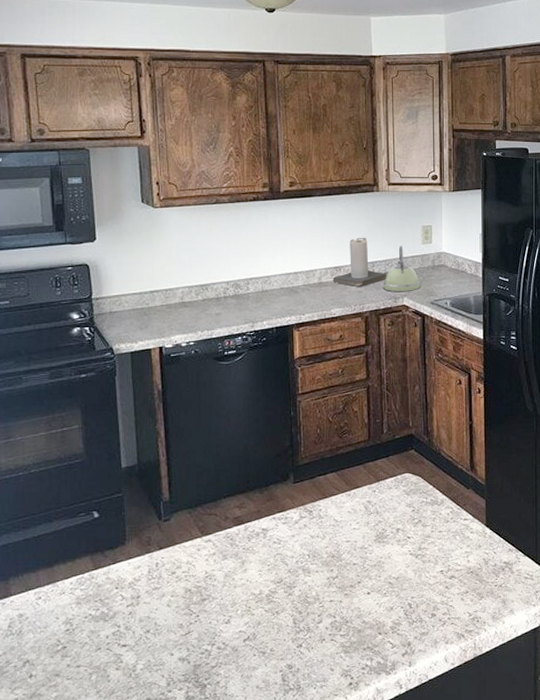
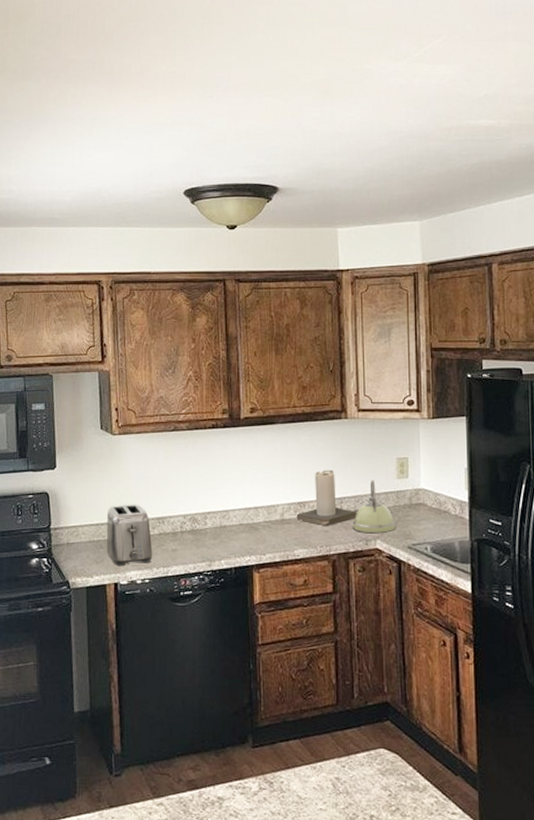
toaster: none [150,273,197,332] -> present [106,504,153,567]

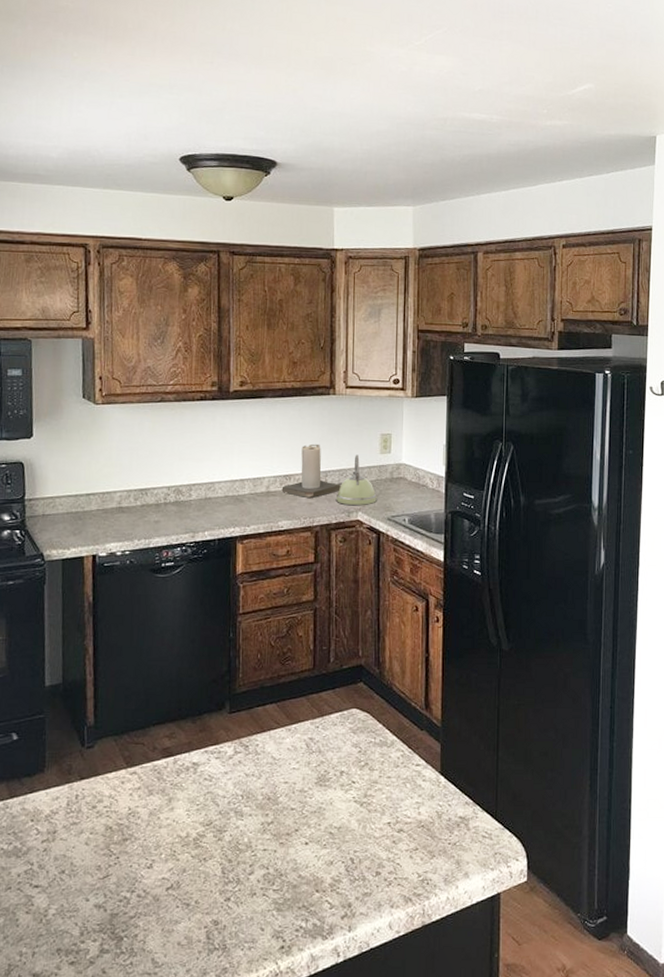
toaster: present [106,504,153,567] -> none [85,475,135,538]

